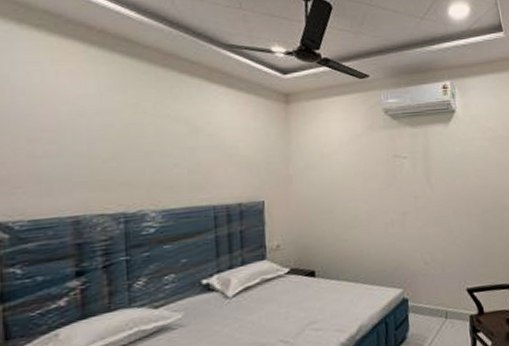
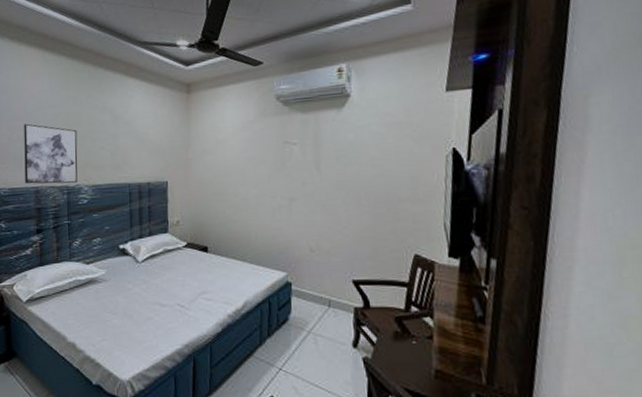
wall art: none [55,135,140,214] -> present [24,123,78,184]

